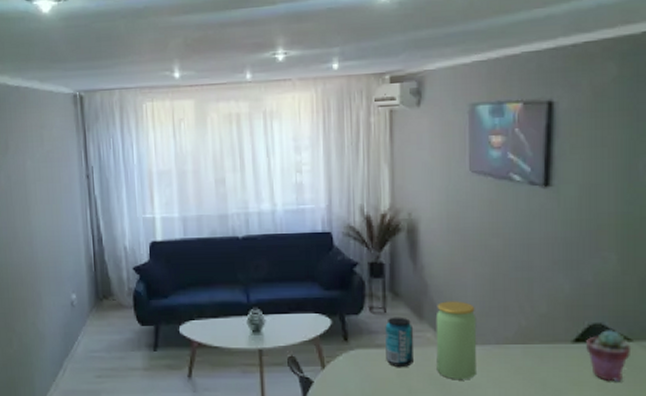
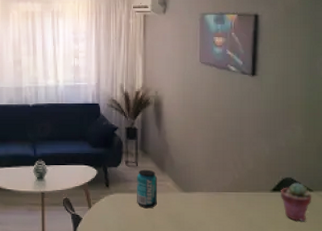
jar: present [435,301,477,380] -> none [174,158,203,219]

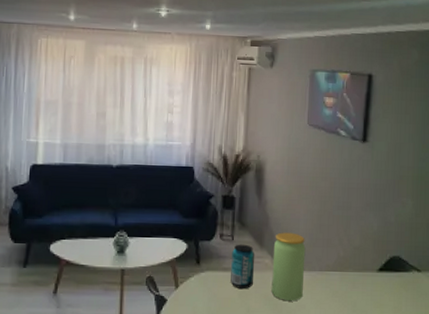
jar: none [174,158,203,219] -> present [271,232,306,302]
potted succulent: present [281,183,312,222] -> none [387,262,420,306]

